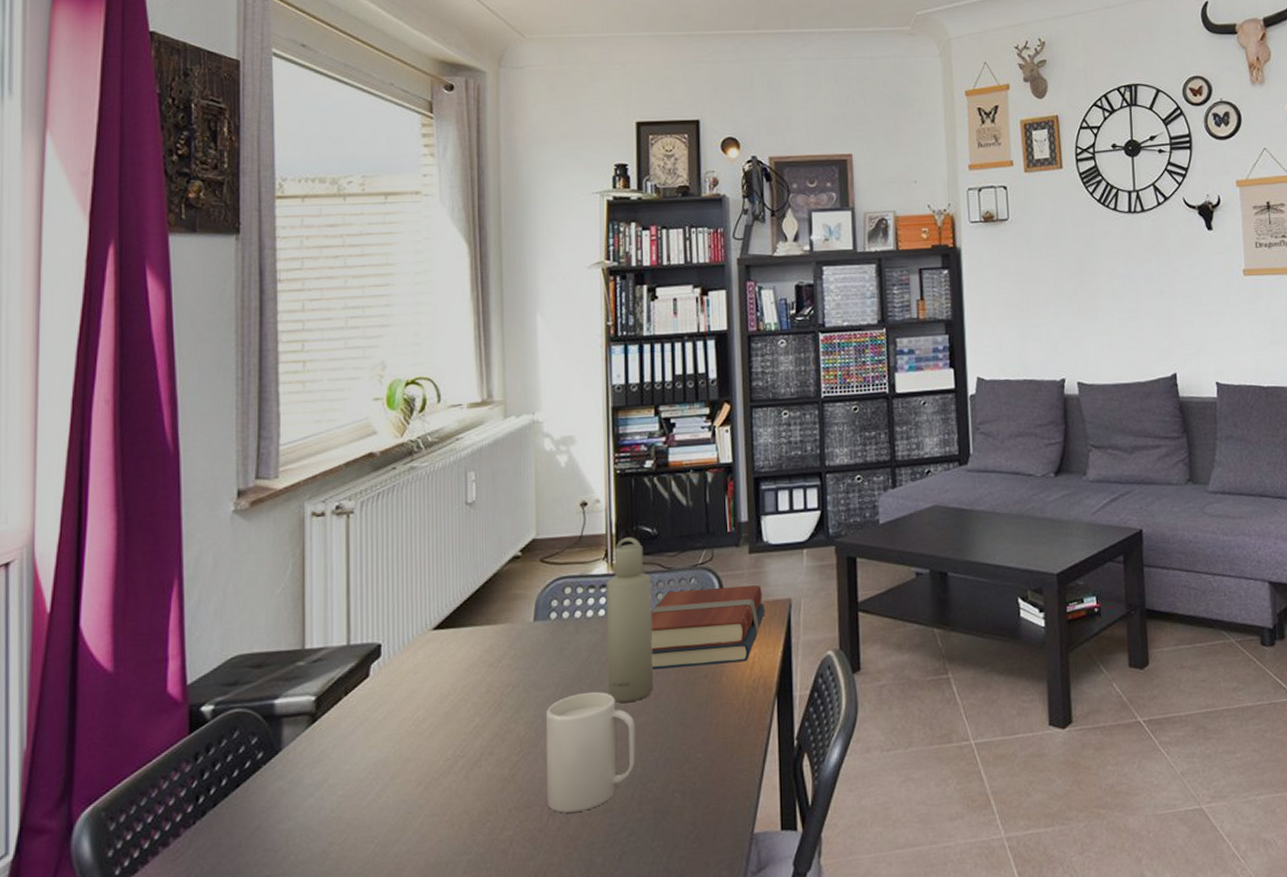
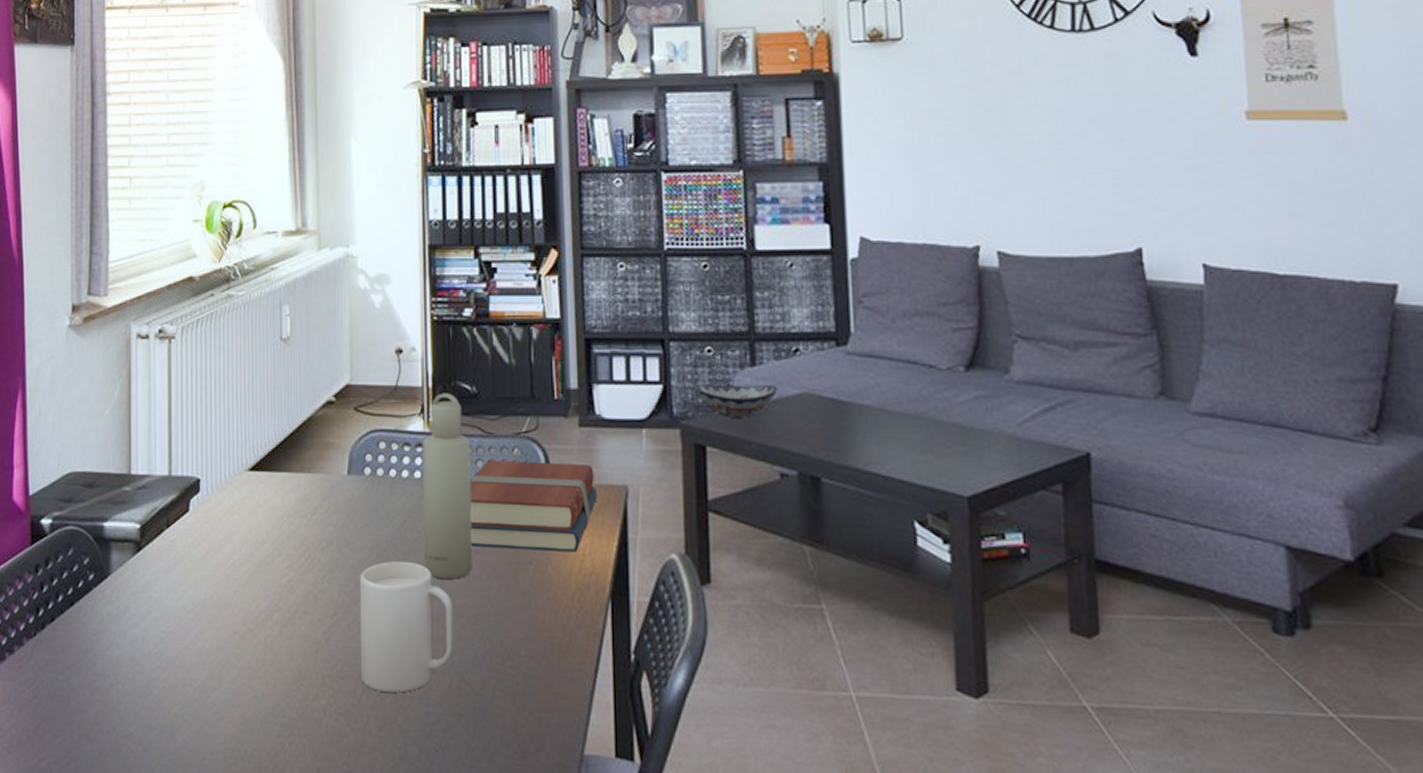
decorative bowl: none [845,501,914,532] -> present [692,383,778,418]

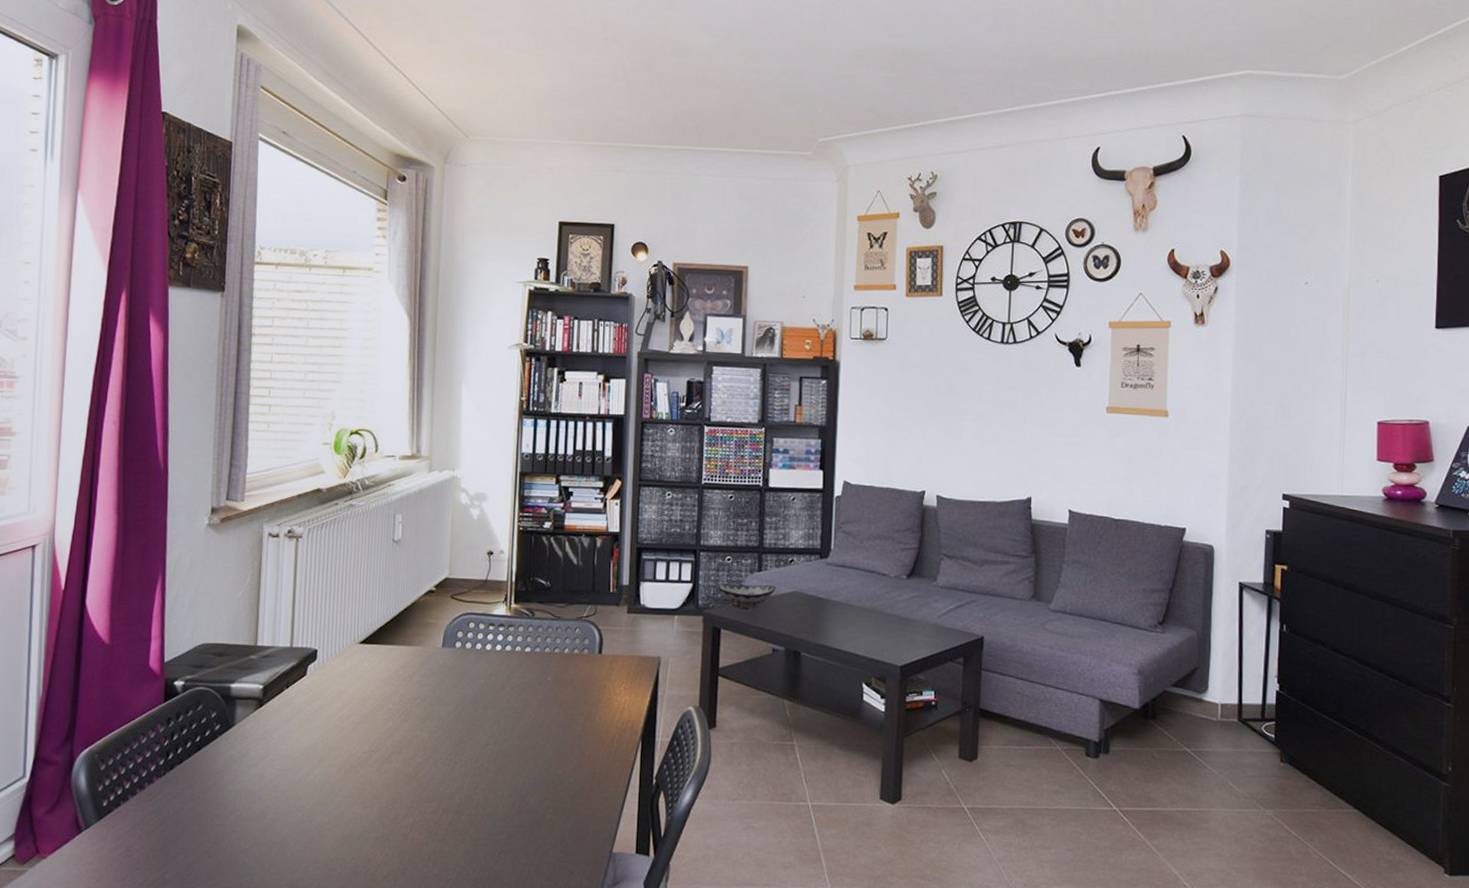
mug: present [359,561,454,693] -> none [442,713,520,812]
bottle: present [423,393,472,579] -> none [500,586,542,726]
books: present [469,459,598,553] -> none [537,637,638,706]

